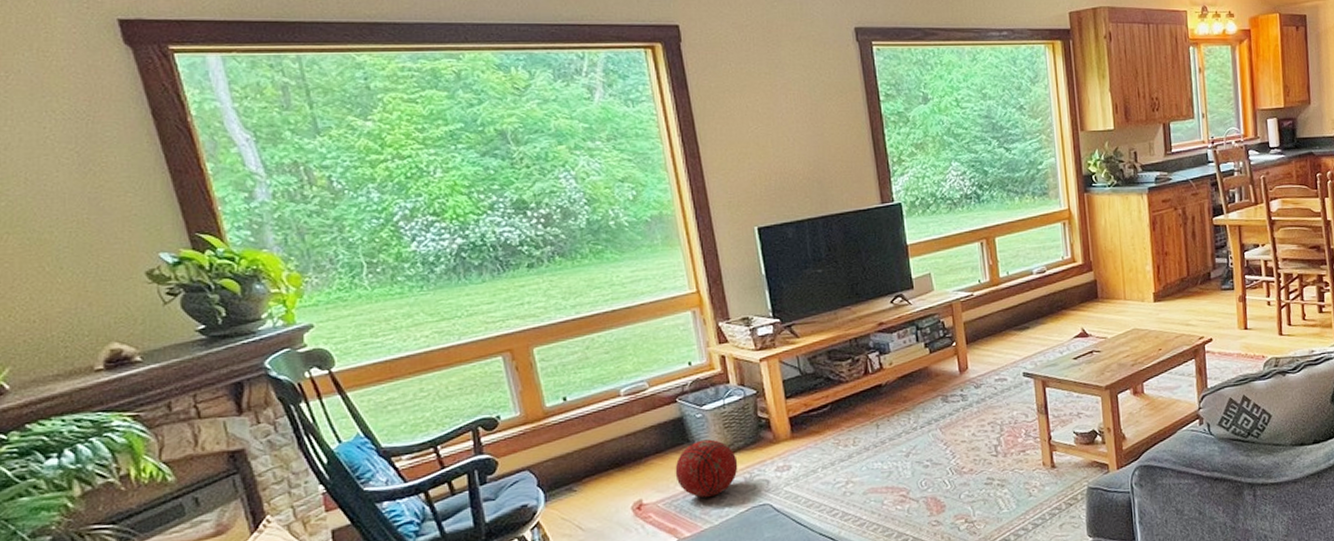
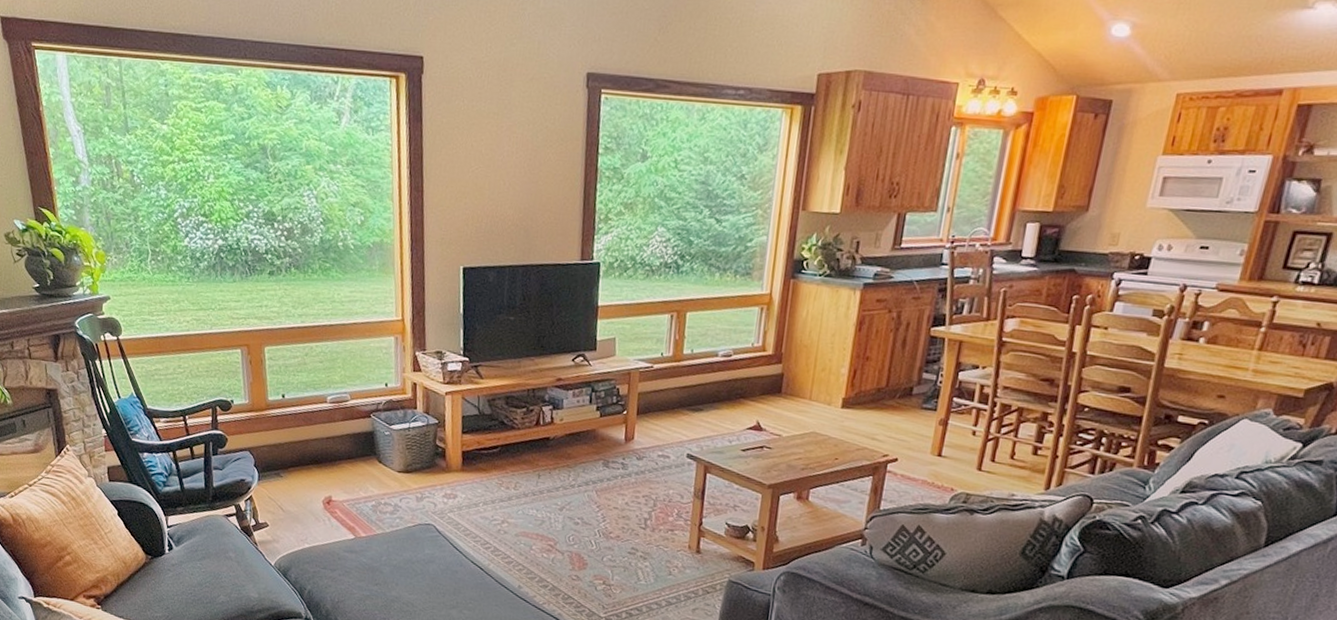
ball: present [675,439,738,498] -> none [360,455,413,507]

